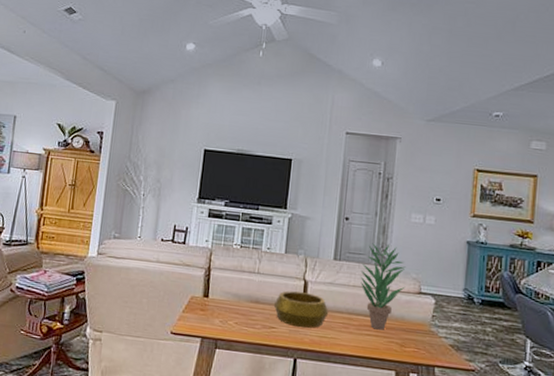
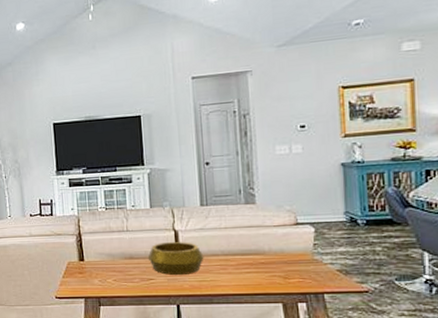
potted plant: present [360,243,406,330] -> none [229,182,280,266]

